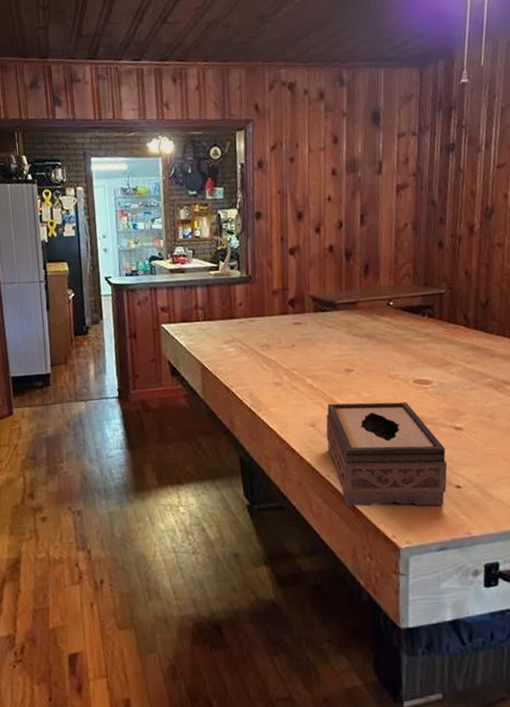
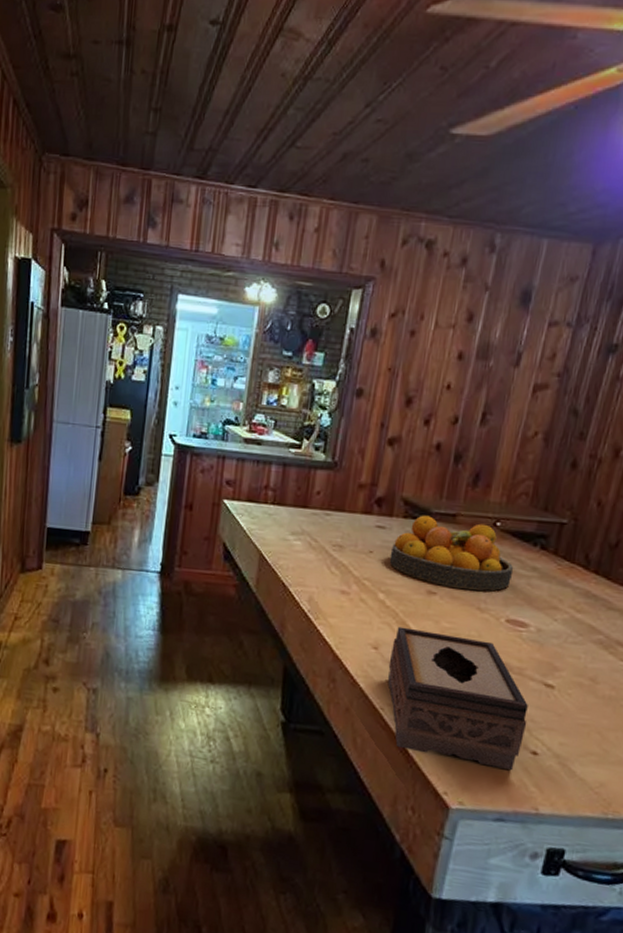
fruit bowl: none [309,305,411,363] -> present [389,515,514,591]

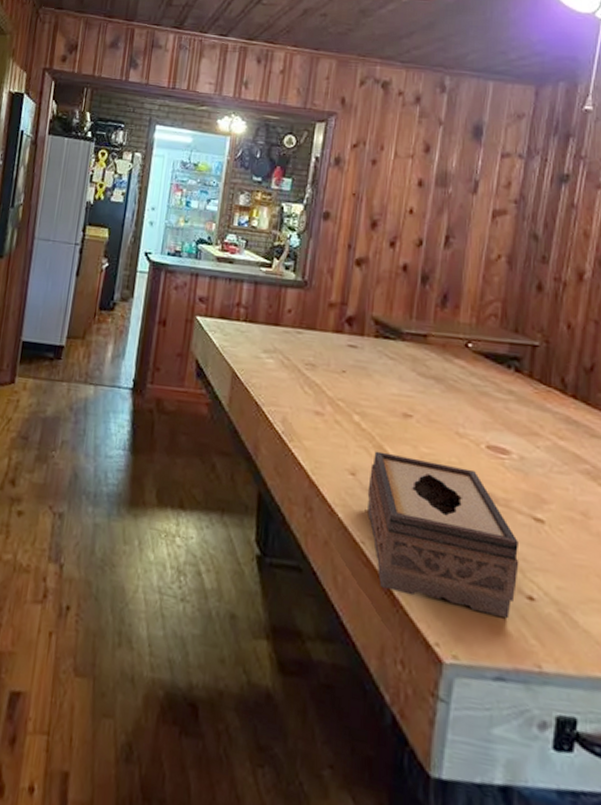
fruit bowl: present [389,515,514,591] -> none [362,335,490,415]

